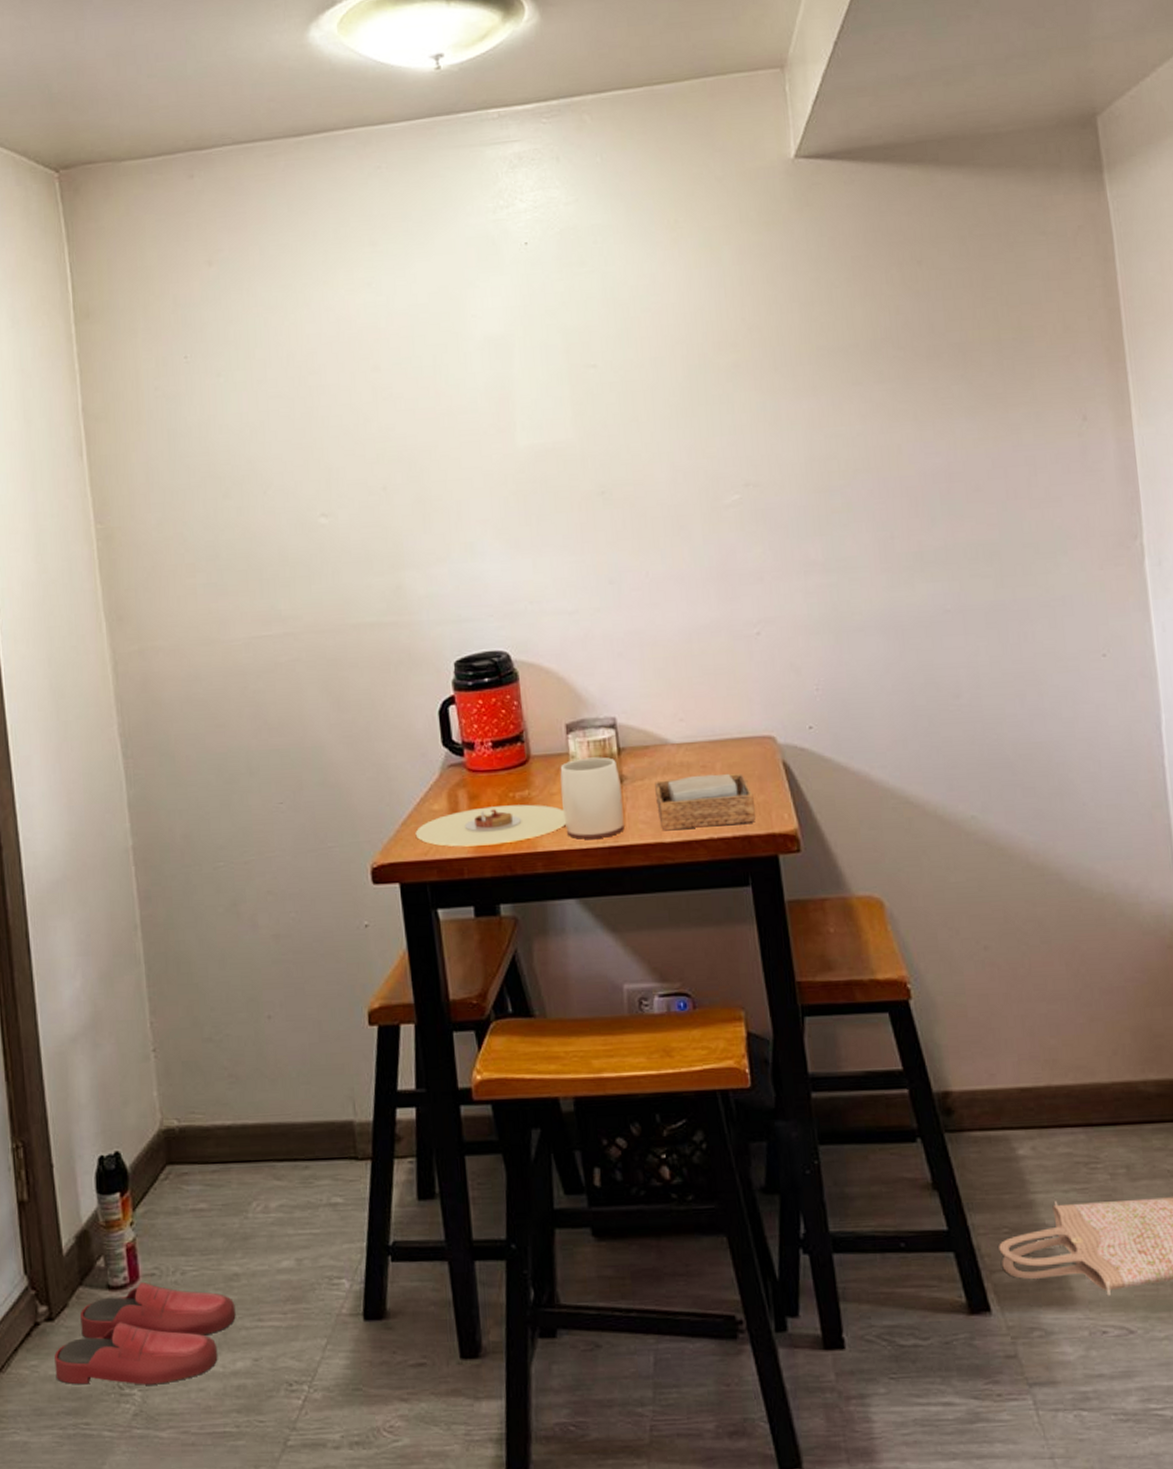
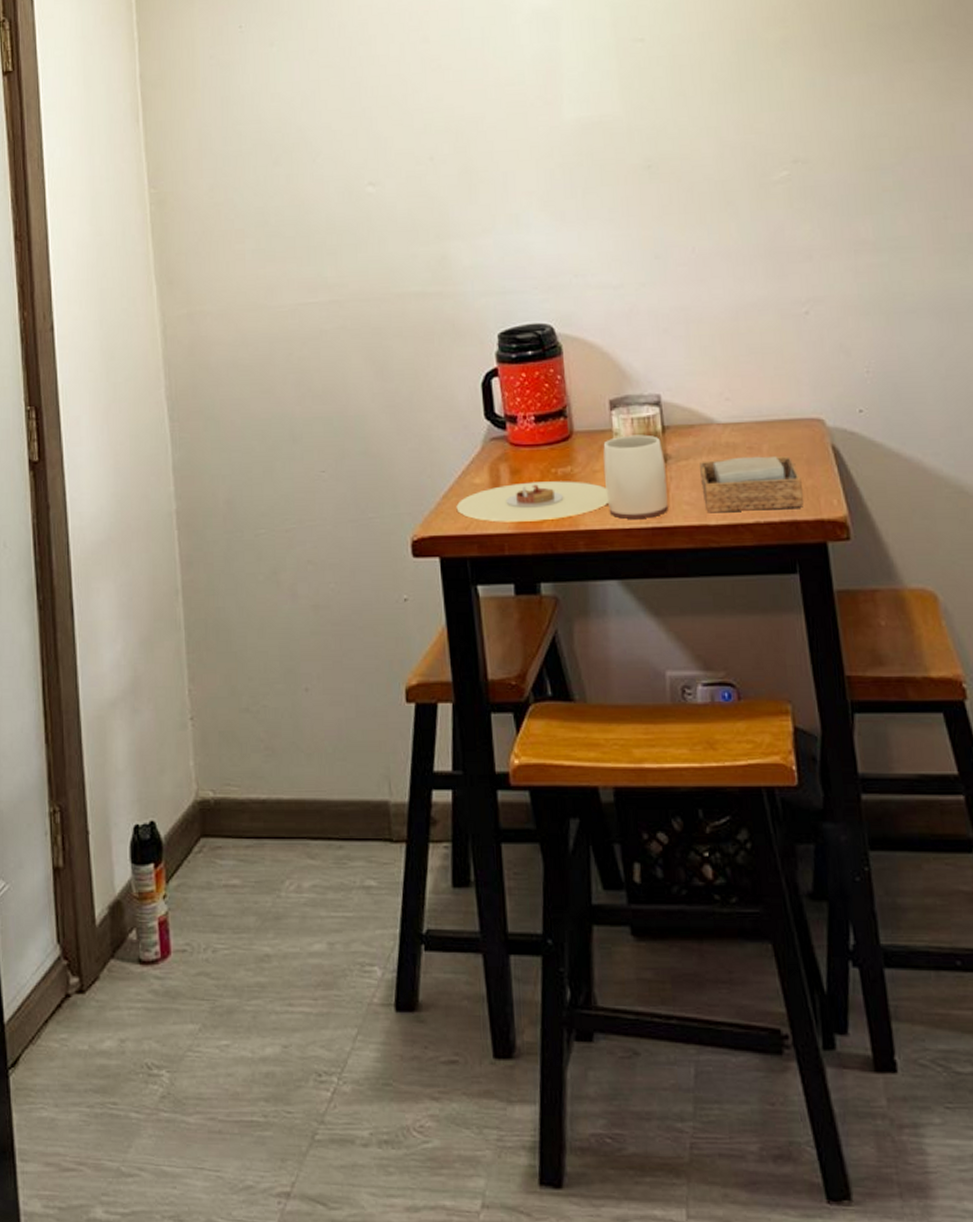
slippers: present [54,1281,236,1385] -> none [84,957,266,1067]

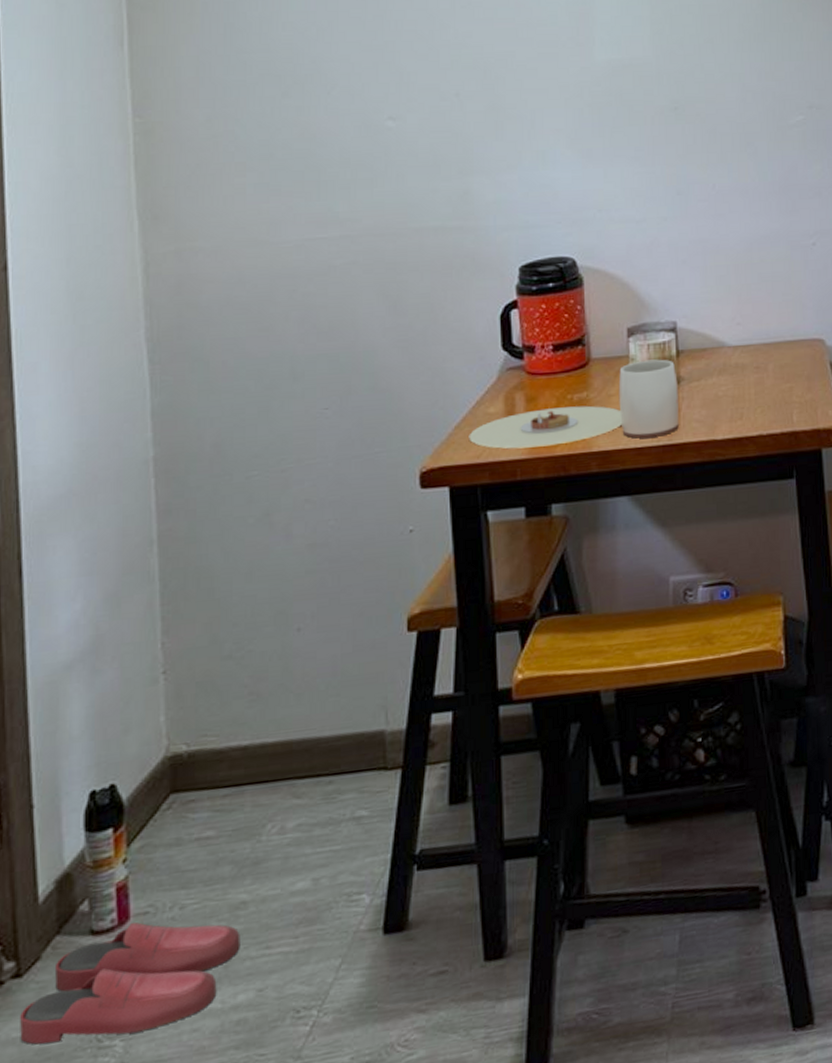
slippers: none [84,957,266,1067] -> present [20,921,240,1045]
napkin holder: present [699,455,803,513] -> none [709,373,802,429]

